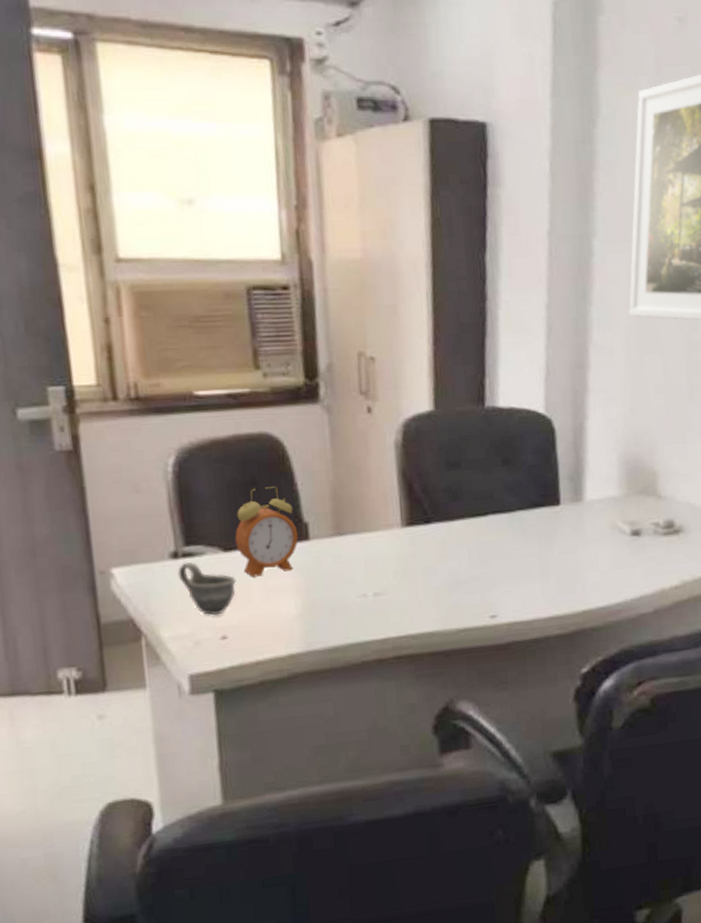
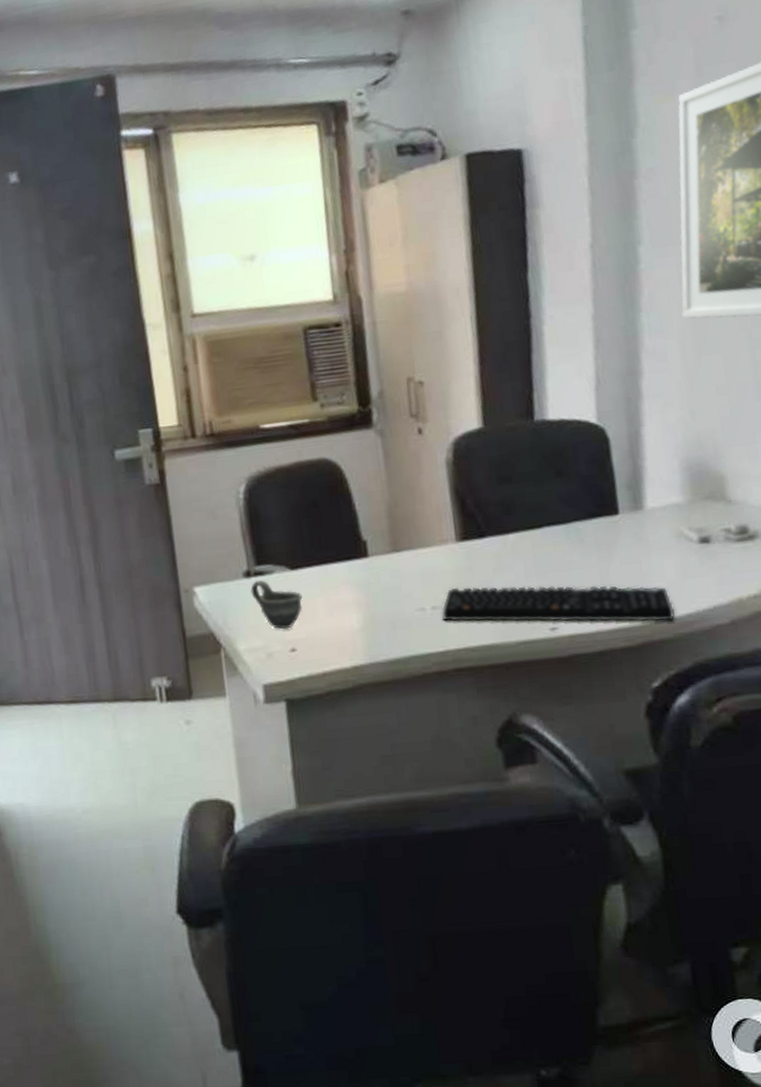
alarm clock: present [235,486,298,577] -> none [300,508,358,593]
keyboard: none [384,573,606,610] -> present [441,585,676,622]

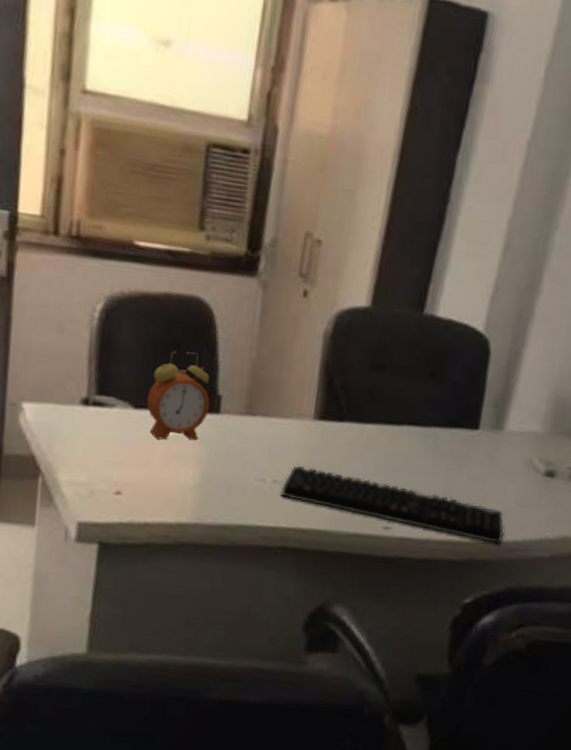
cup: present [250,580,303,630] -> none [85,411,141,470]
alarm clock: none [300,508,358,593] -> present [146,352,210,441]

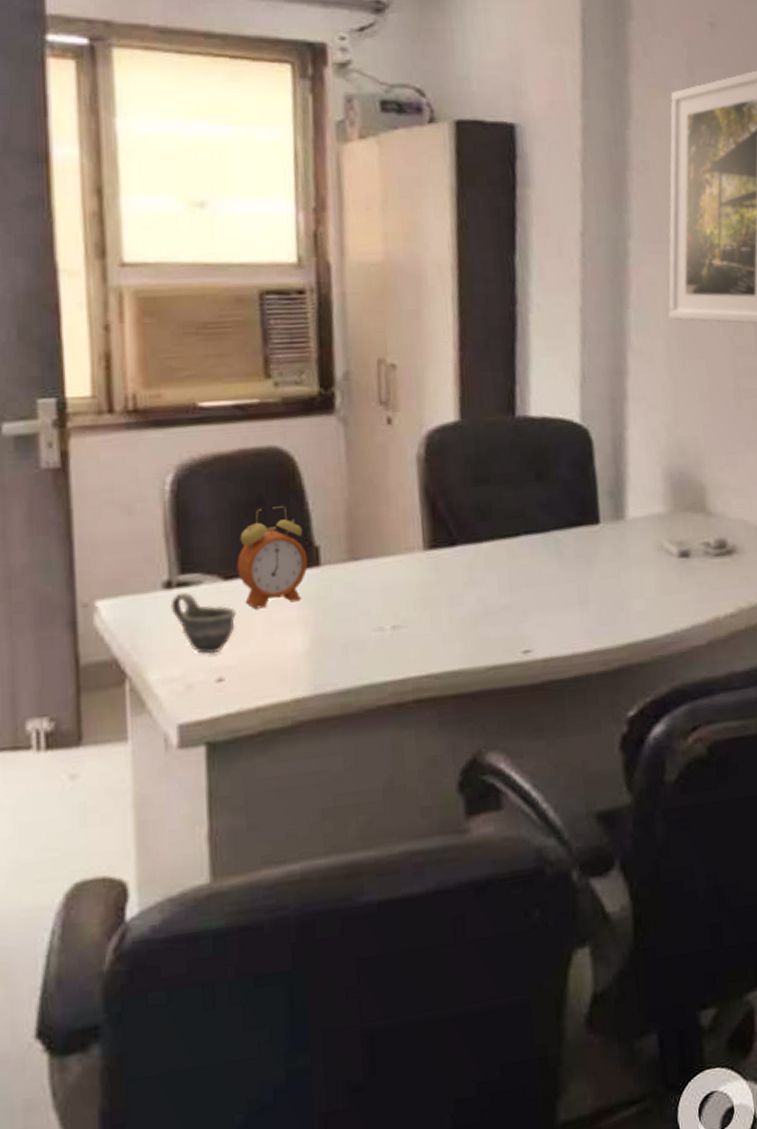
cup: none [85,411,141,470] -> present [170,592,236,654]
keyboard: present [281,465,505,544] -> none [403,602,654,644]

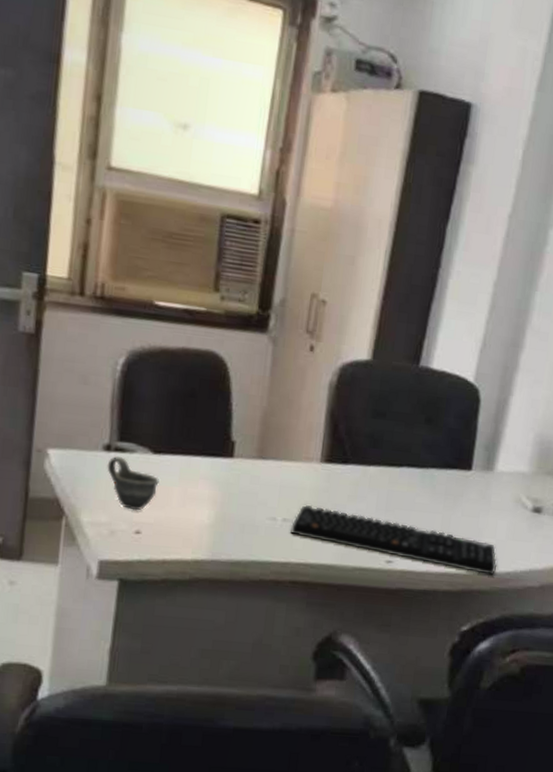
alarm clock: present [237,506,308,609] -> none [165,401,224,483]
keyboard: none [403,602,654,644] -> present [290,504,497,576]

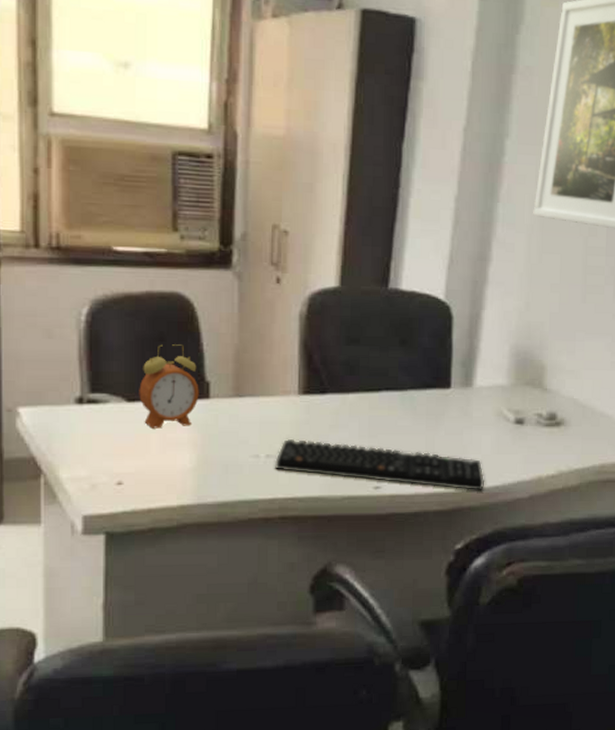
cup: present [107,456,159,511] -> none [81,409,136,462]
alarm clock: none [165,401,224,483] -> present [139,344,199,429]

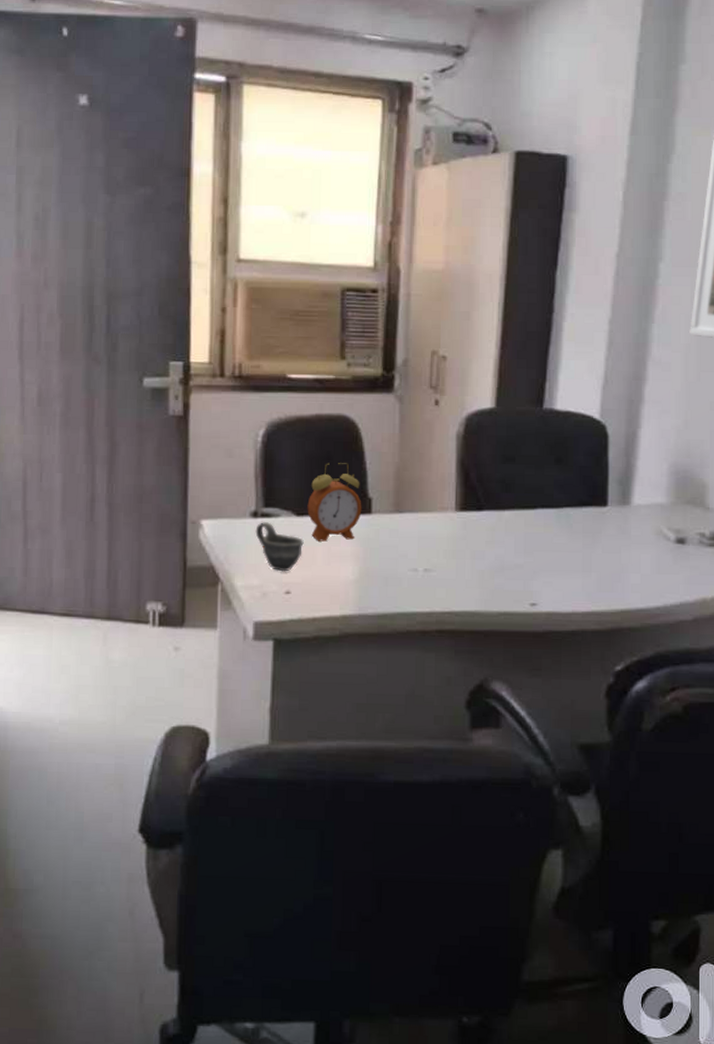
cup: none [81,409,136,462] -> present [255,522,304,572]
keyboard: present [275,438,485,491] -> none [433,553,645,612]

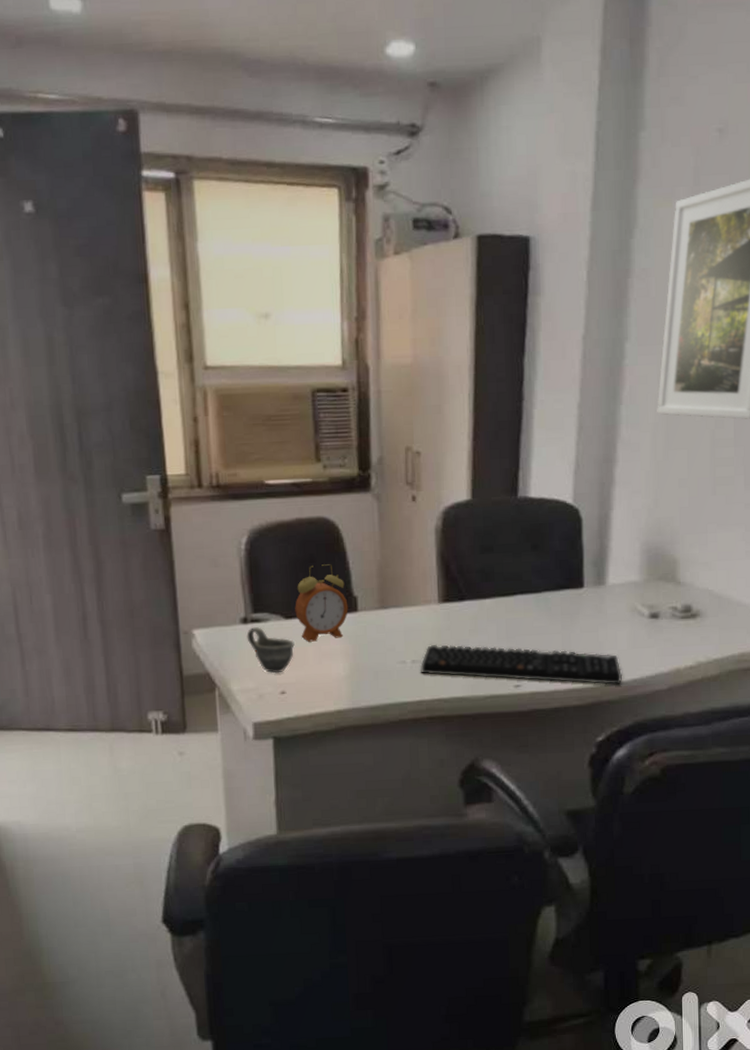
keyboard: none [433,553,645,612] -> present [420,644,623,685]

